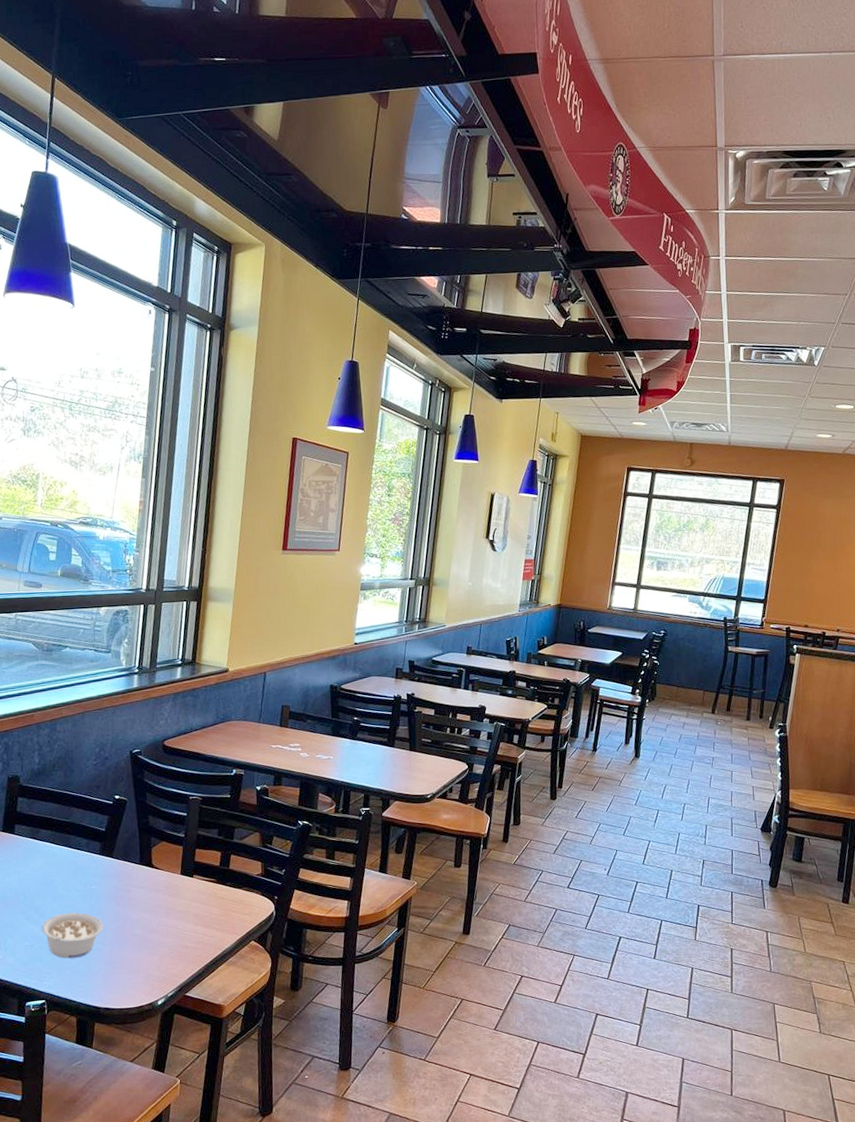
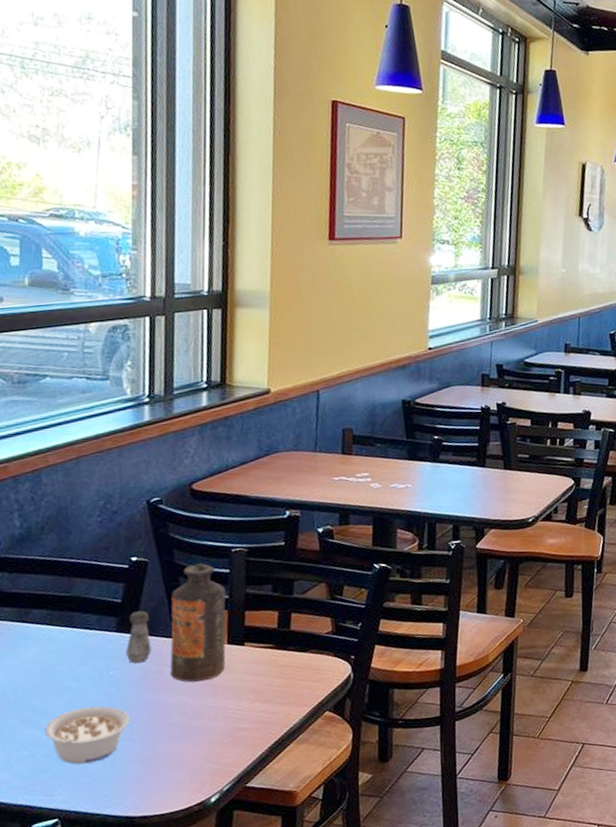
salt shaker: none [105,839,124,882] -> present [125,610,152,664]
bottle: none [136,806,183,903] -> present [170,563,226,683]

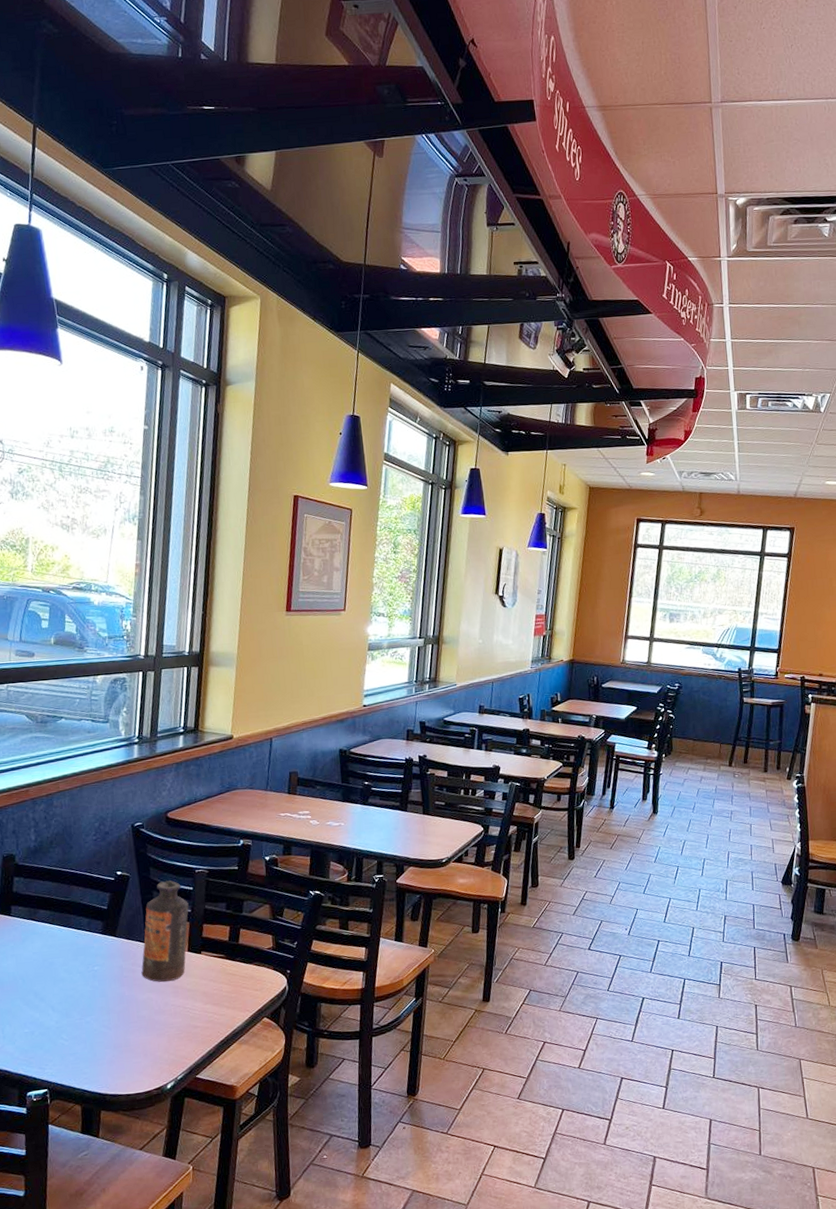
legume: present [44,706,130,765] -> none [42,995,108,1045]
salt shaker: present [125,610,152,664] -> none [108,917,128,963]

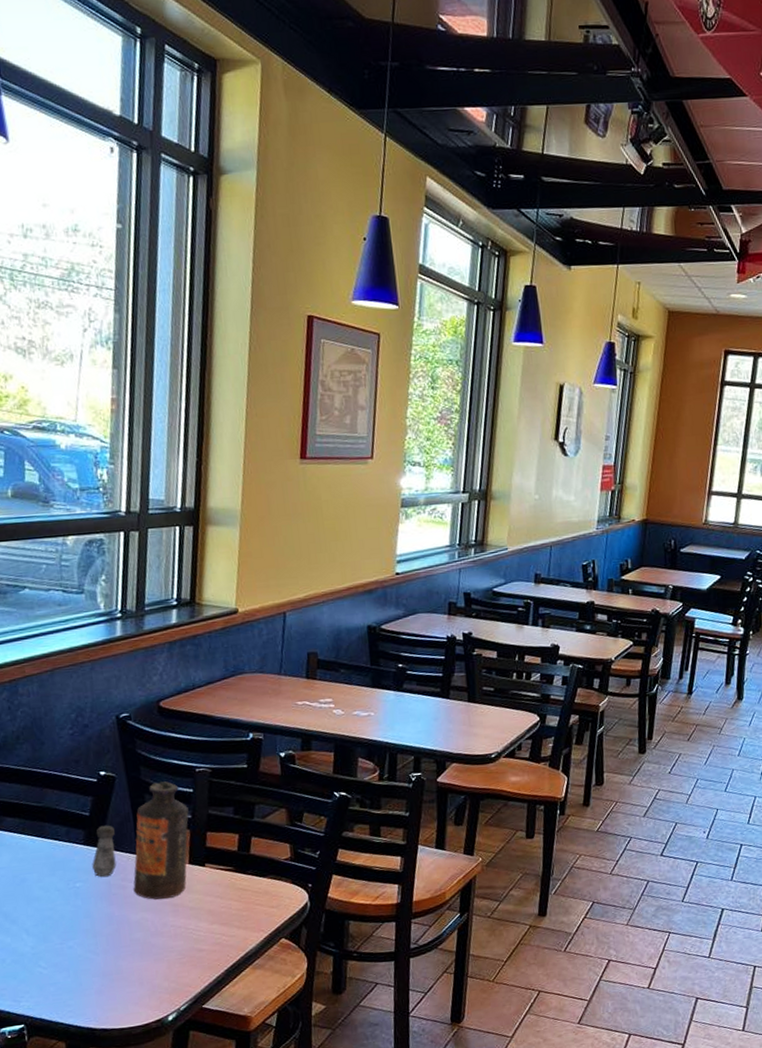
salt shaker: none [108,917,128,963] -> present [92,825,117,878]

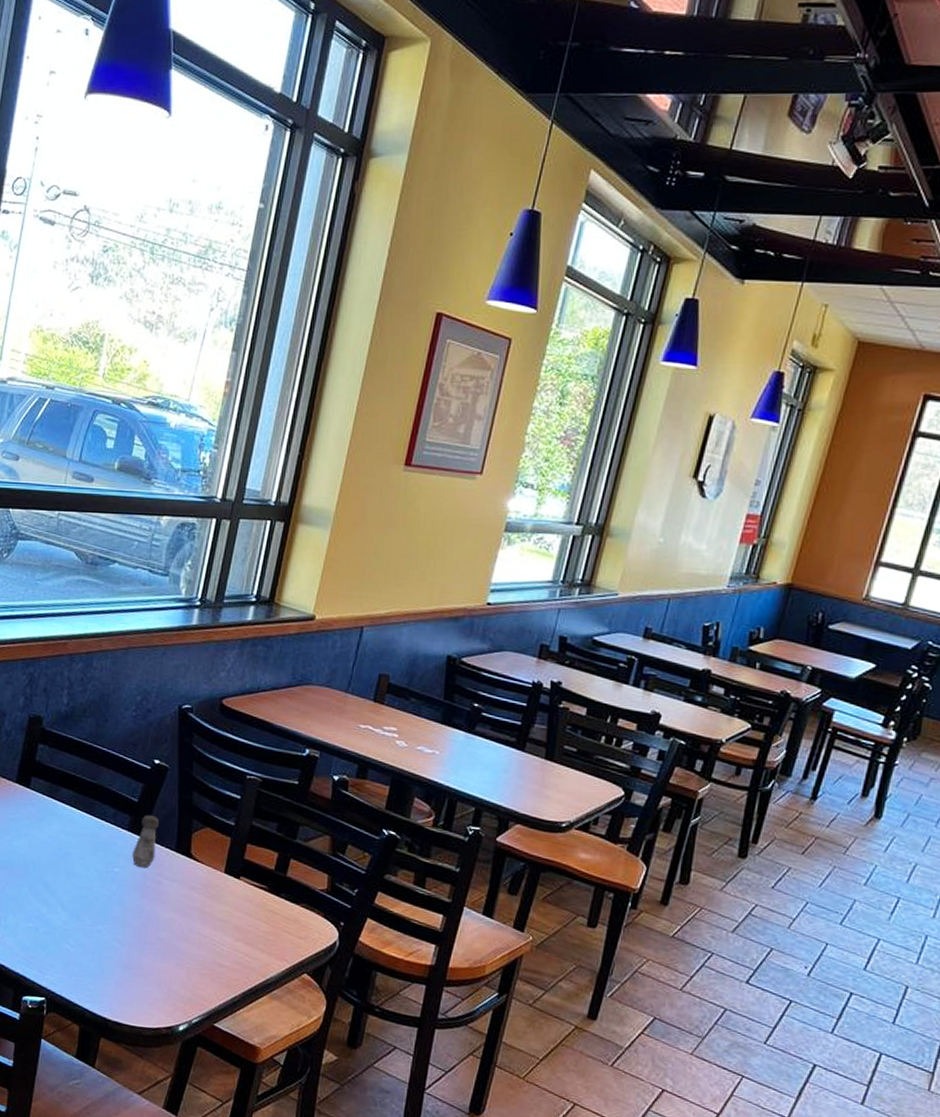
bottle: present [133,781,189,900] -> none [167,781,233,905]

